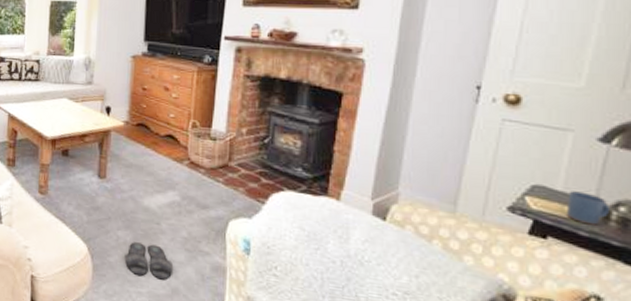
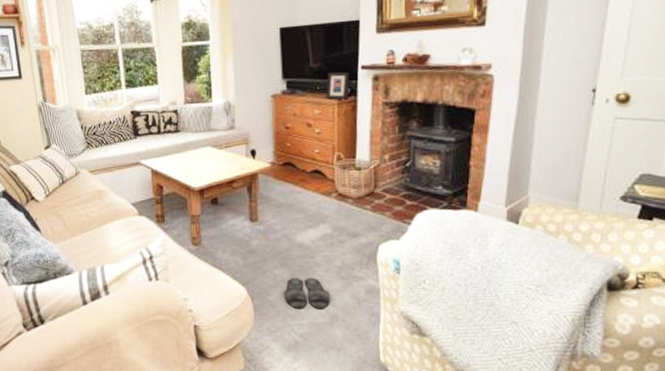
picture frame: none [186,39,212,68] -> present [326,72,349,100]

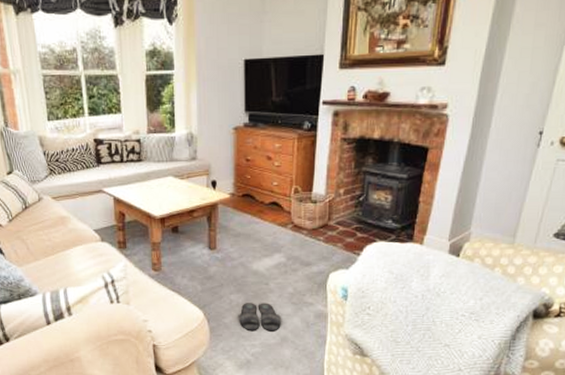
picture frame: present [326,72,349,100] -> none [287,106,310,134]

